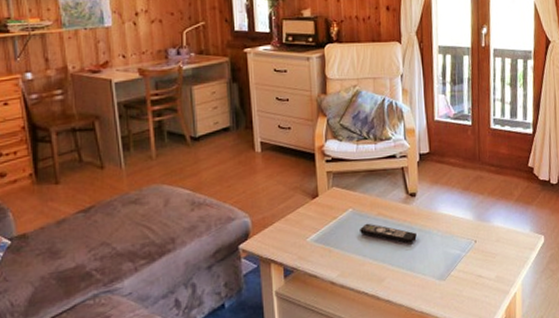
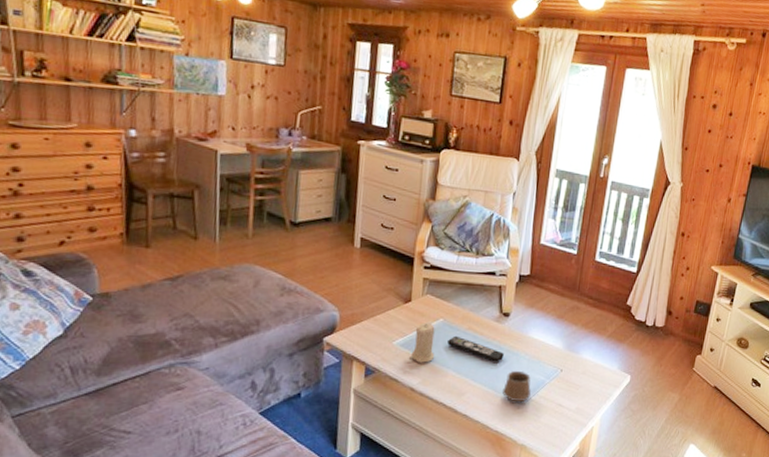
candle: none [326,214,350,256] -> present [411,322,435,363]
cup: none [421,248,449,280] -> present [503,370,531,401]

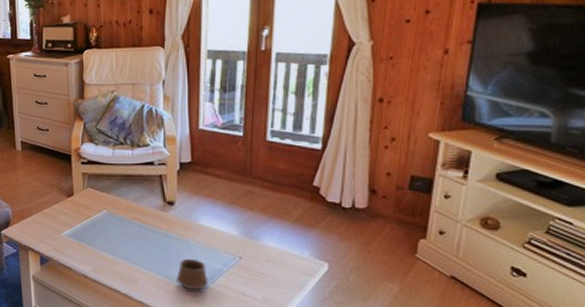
candle: present [411,322,435,363] -> none [80,214,103,252]
remote control: present [447,335,504,362] -> none [113,225,173,251]

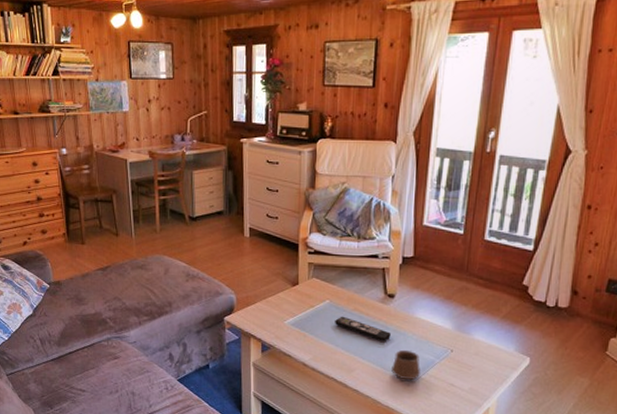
remote control: none [113,225,173,251] -> present [335,316,391,342]

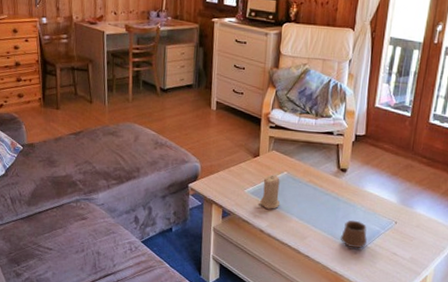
candle: none [302,304,324,341] -> present [260,174,281,209]
remote control: present [335,316,391,342] -> none [291,187,342,212]

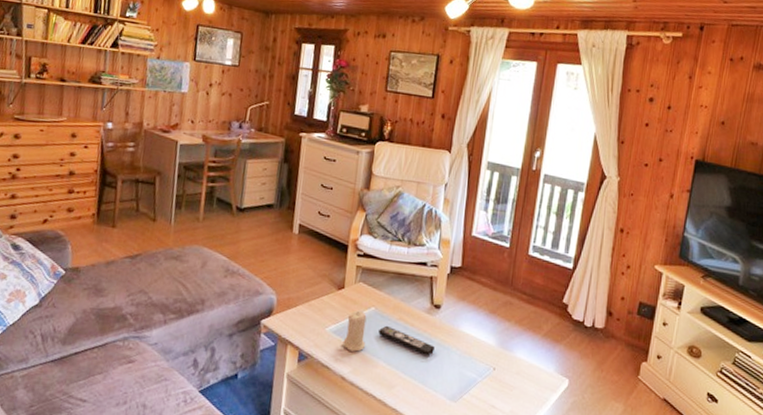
remote control: none [291,187,342,212] -> present [378,325,435,356]
cup: present [341,220,367,248] -> none [433,365,462,400]

